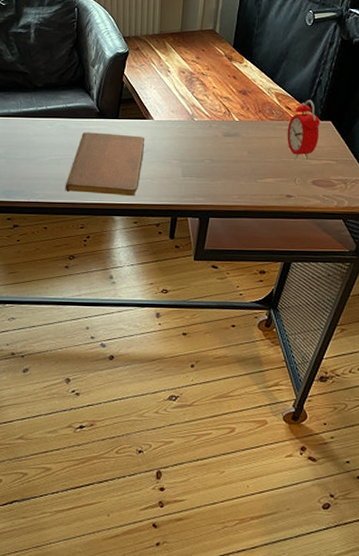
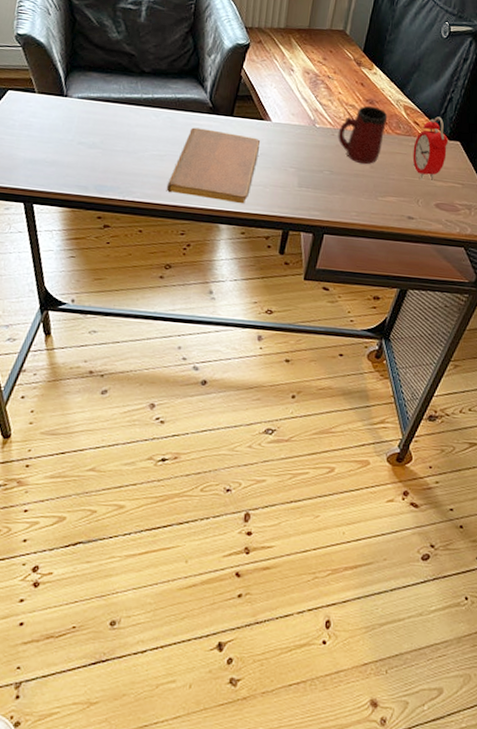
mug: none [215,96,261,151] -> present [338,105,388,165]

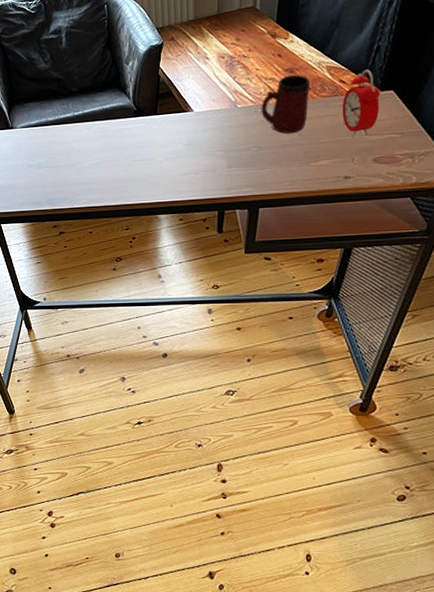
notebook: present [166,127,261,204] -> none [107,130,186,194]

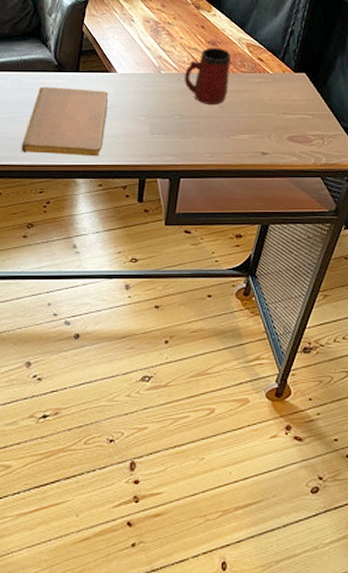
notebook: none [107,130,186,194] -> present [21,87,109,157]
alarm clock: present [342,69,381,138] -> none [260,51,295,115]

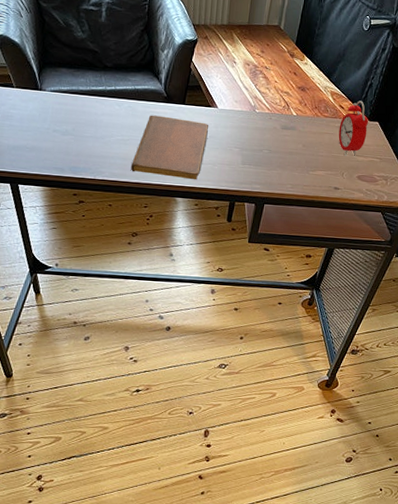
mug: present [184,47,231,106] -> none [275,92,317,144]
alarm clock: none [260,51,295,115] -> present [338,100,369,156]

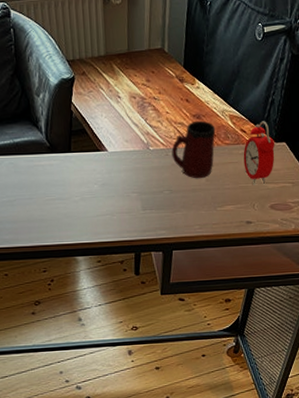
notebook: present [130,115,209,180] -> none [22,168,102,235]
mug: none [275,92,317,144] -> present [171,120,216,179]

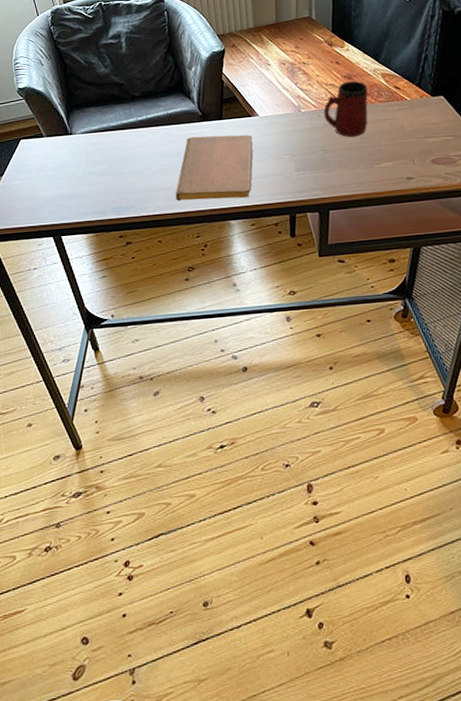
notebook: none [22,168,102,235] -> present [175,134,254,201]
alarm clock: present [243,121,275,185] -> none [398,76,433,141]

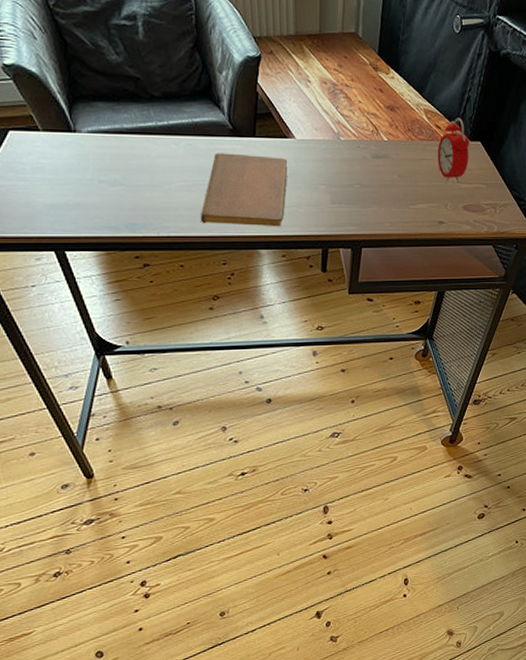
mug: present [323,80,368,138] -> none [363,112,410,174]
alarm clock: none [398,76,433,141] -> present [437,118,470,184]

